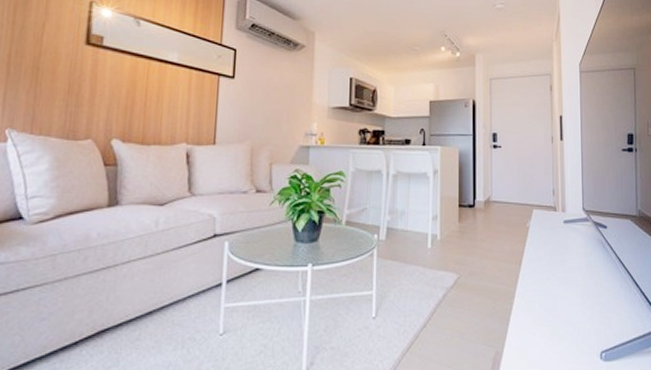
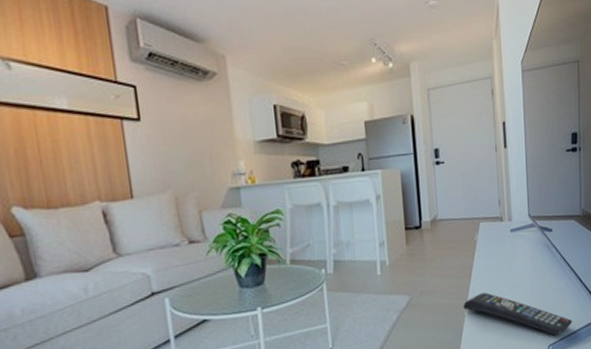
remote control: none [512,283,628,343] -> present [463,292,573,336]

